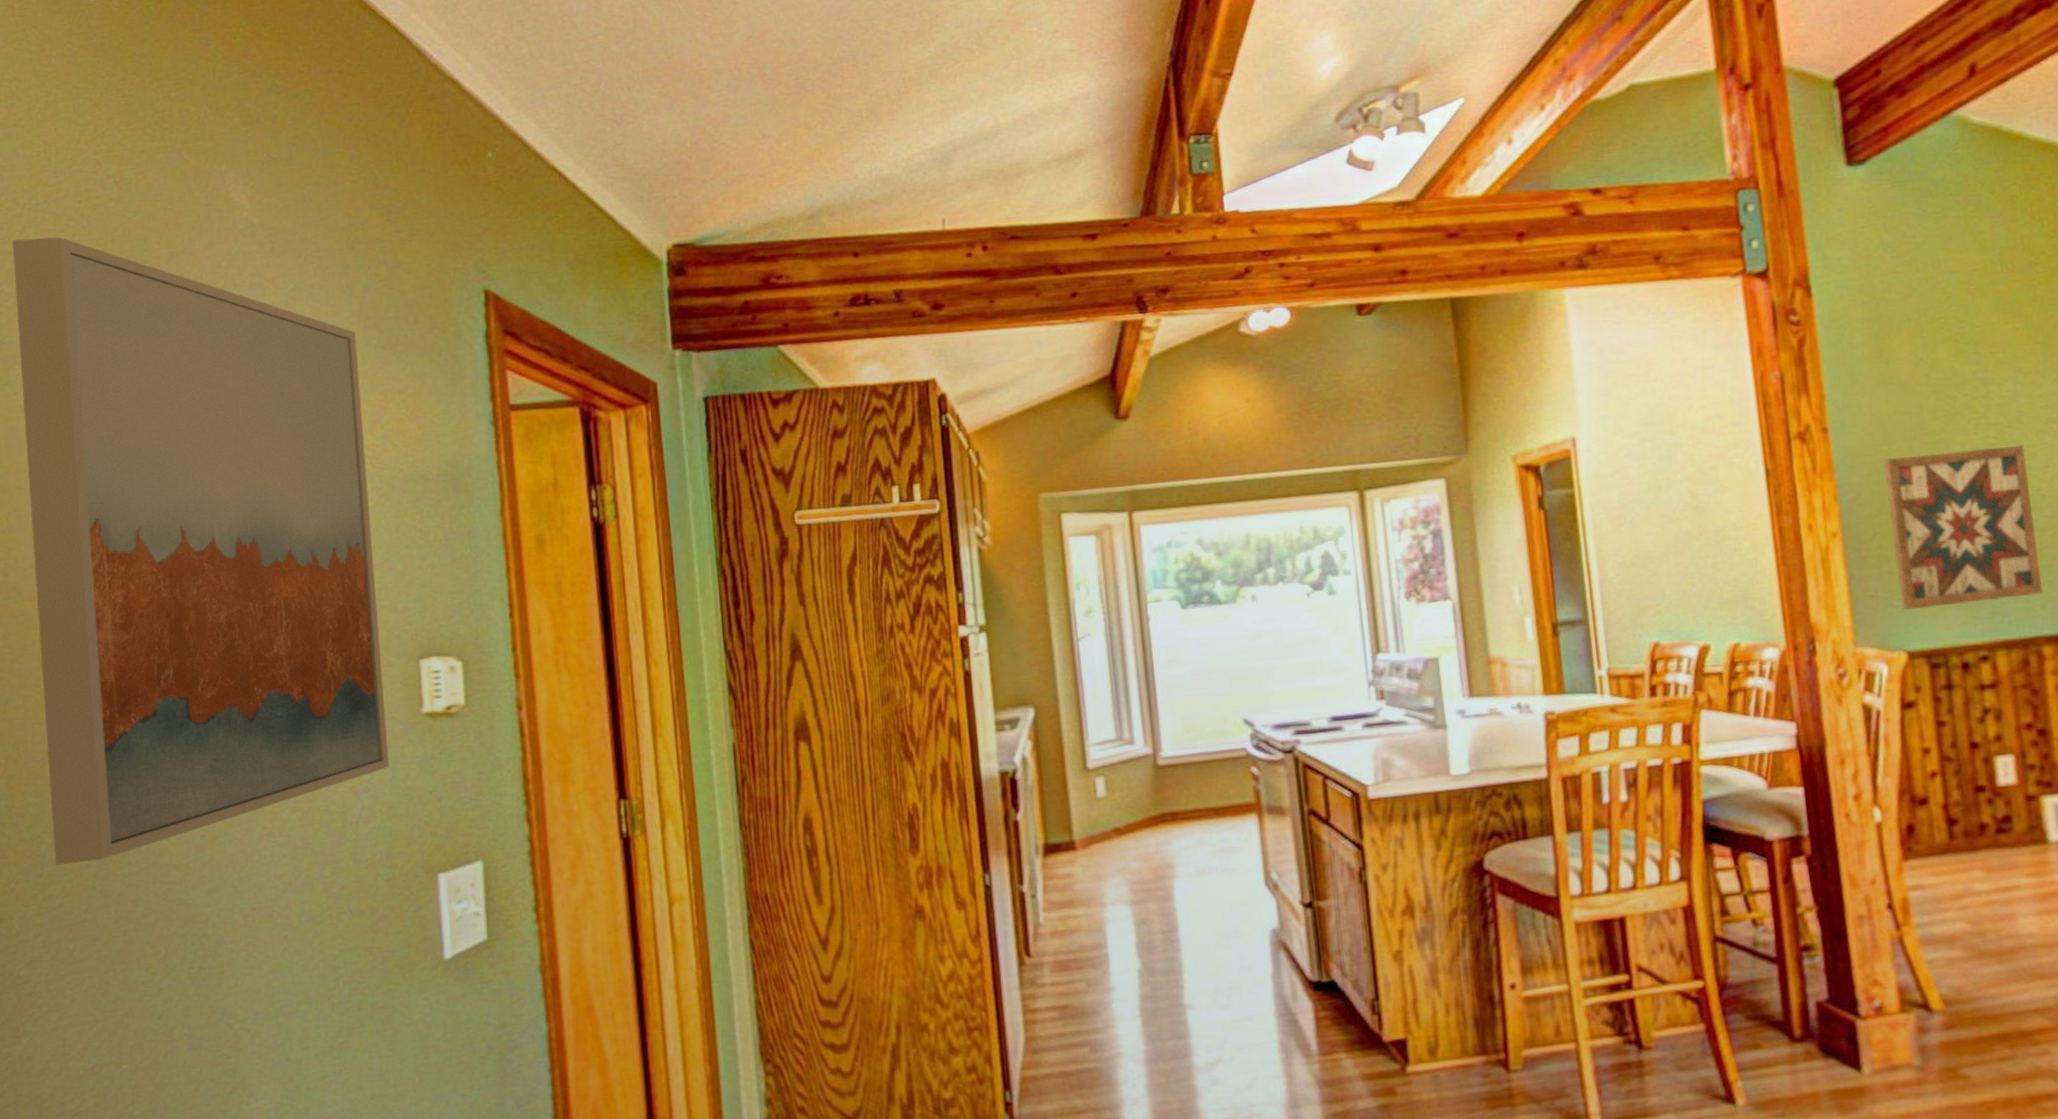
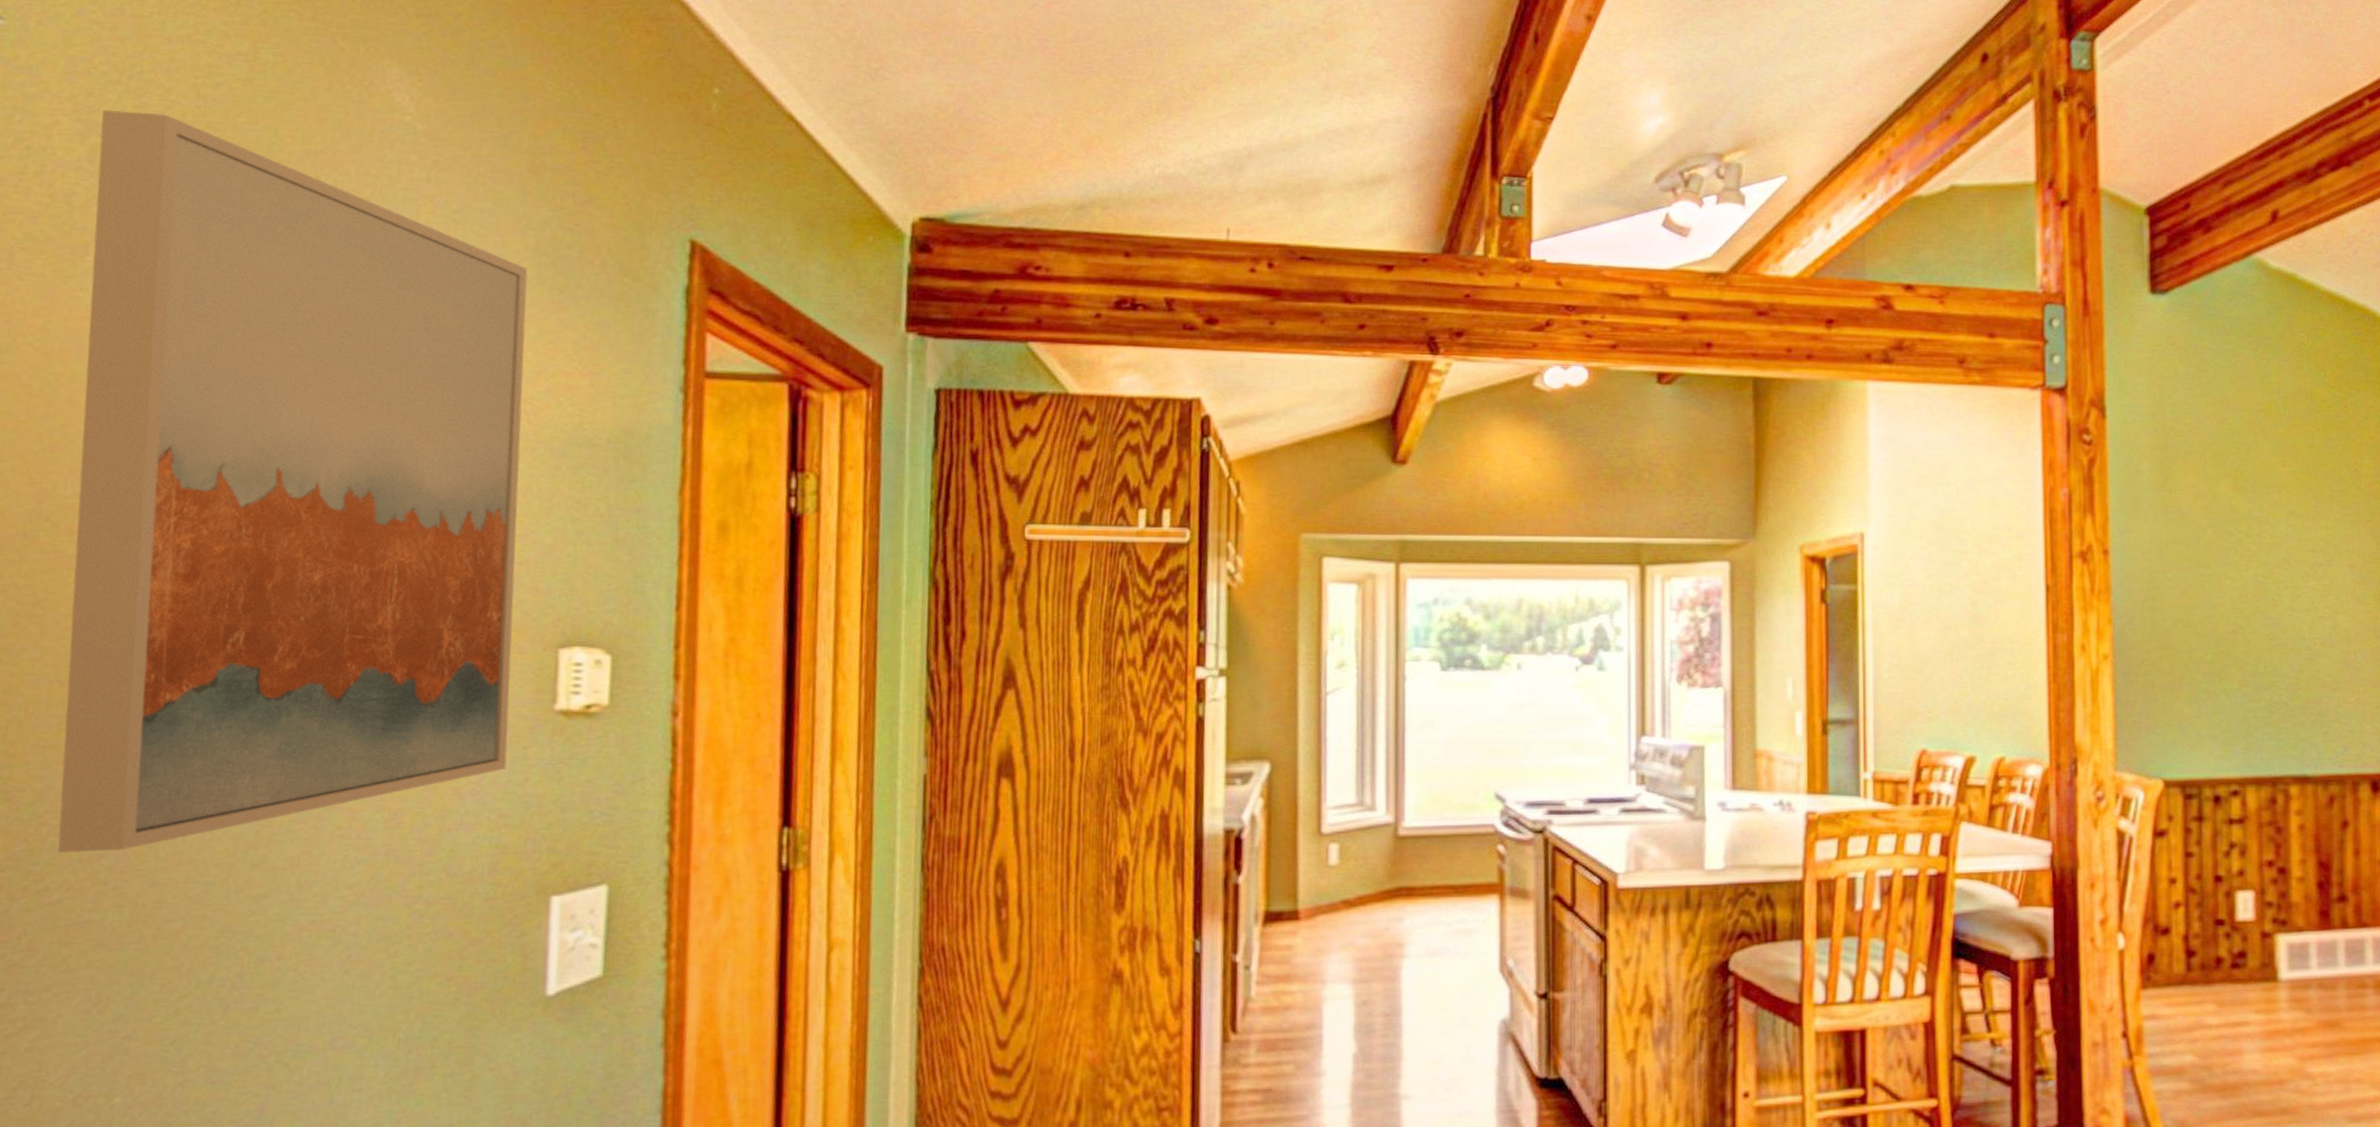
wall art: present [1883,444,2043,611] -> none [2158,585,2294,739]

